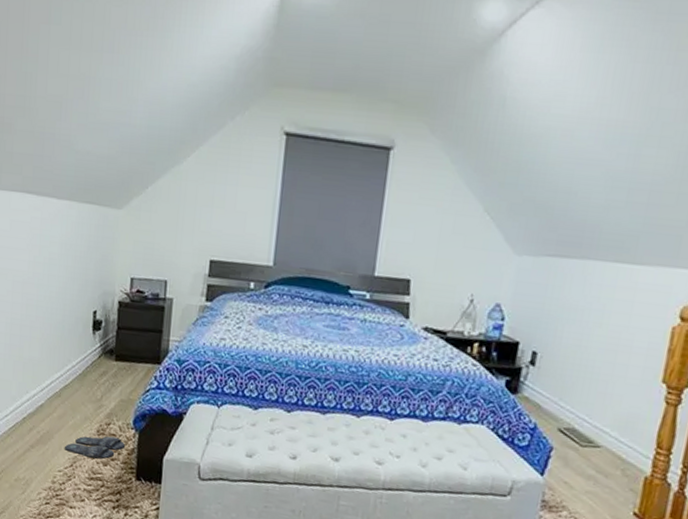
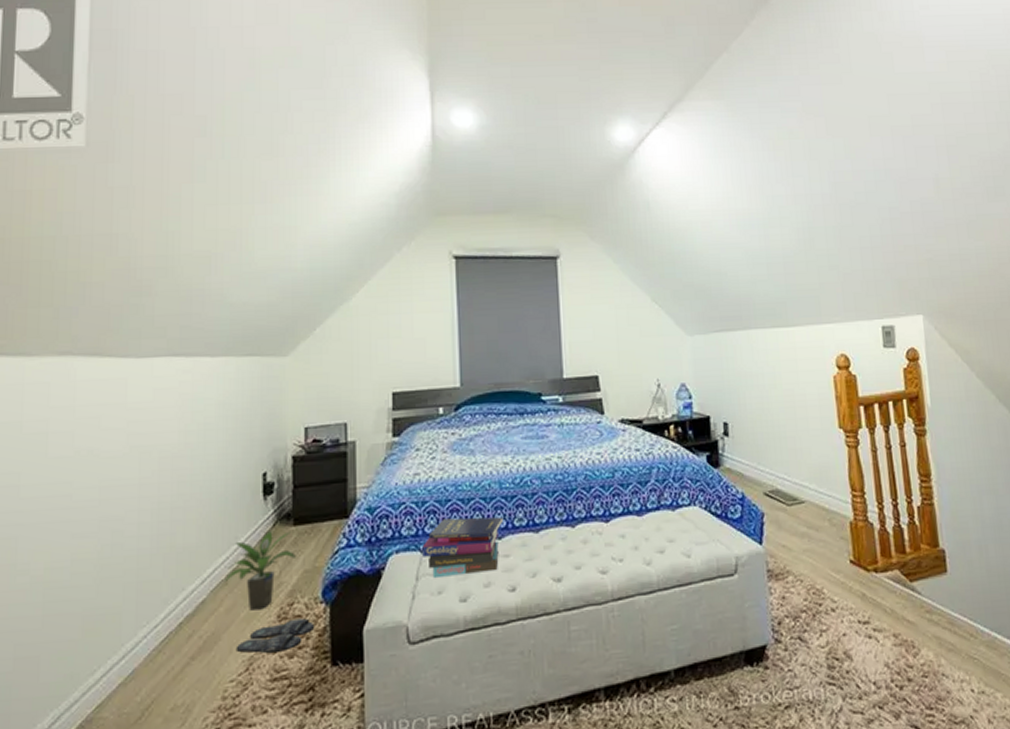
potted plant: none [58,361,115,423] -> present [224,531,296,611]
books: none [219,383,295,439] -> present [422,517,504,579]

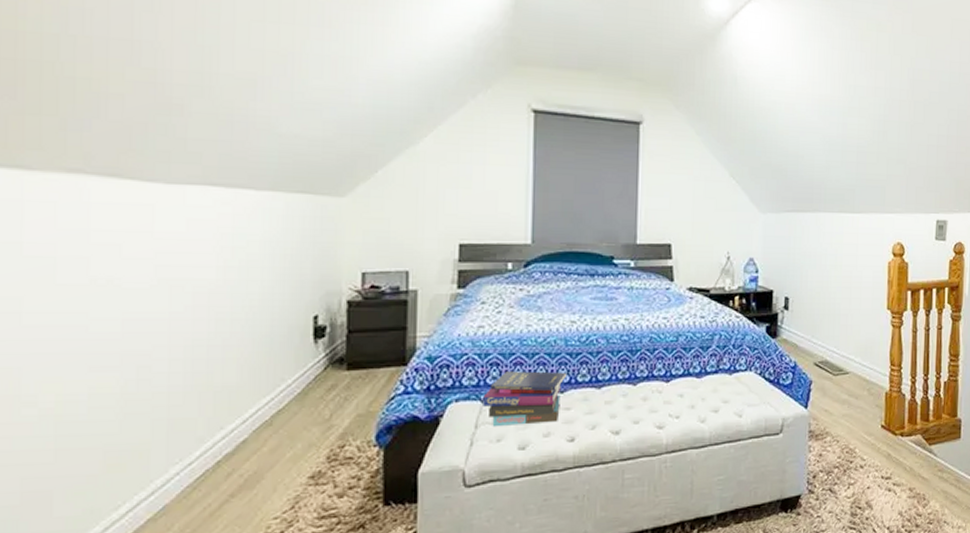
potted plant: present [224,531,296,611] -> none [269,374,348,451]
slippers: present [235,618,314,653] -> none [280,460,366,492]

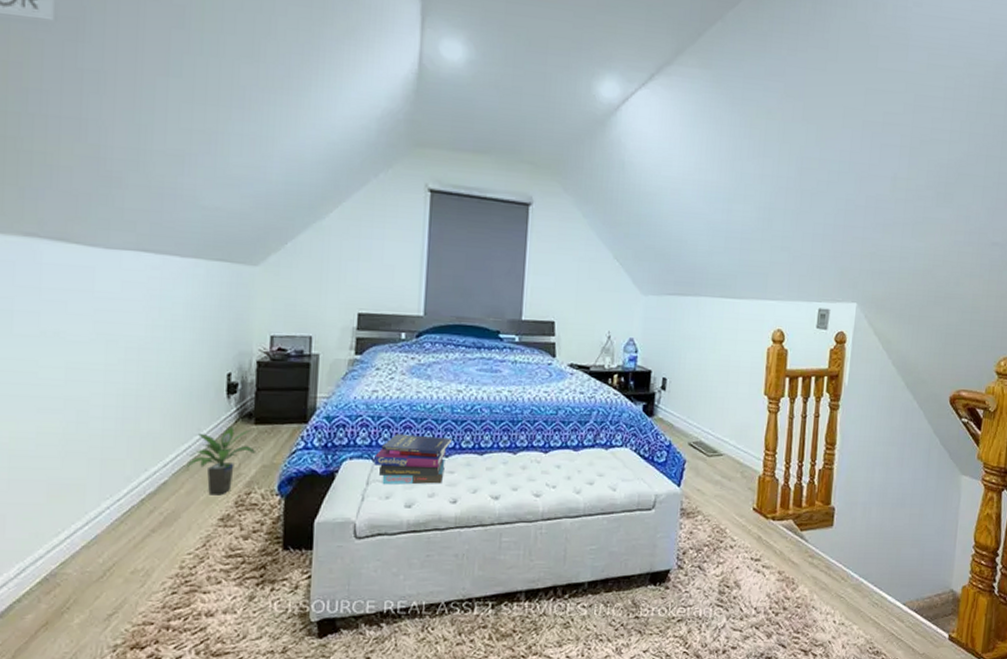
potted plant: none [269,374,348,451] -> present [186,427,255,496]

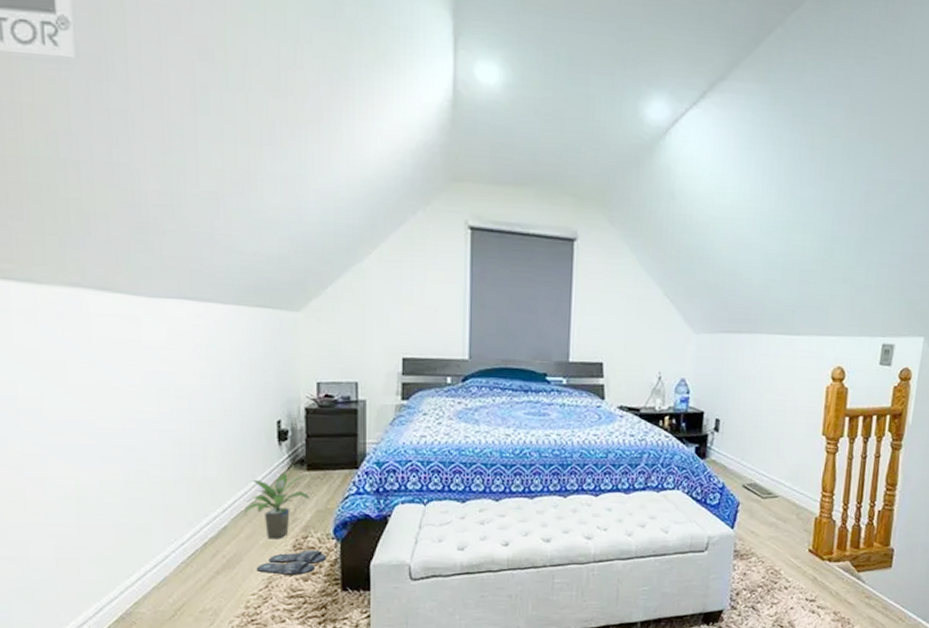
slippers: none [194,506,269,533] -> present [256,550,326,575]
books: present [374,434,452,485] -> none [426,479,502,529]

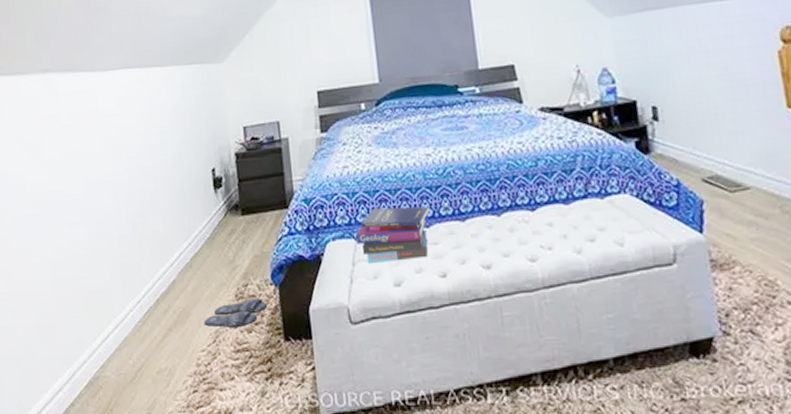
potted plant: present [244,473,309,539] -> none [189,220,246,290]
books: none [426,479,502,529] -> present [356,206,430,265]

